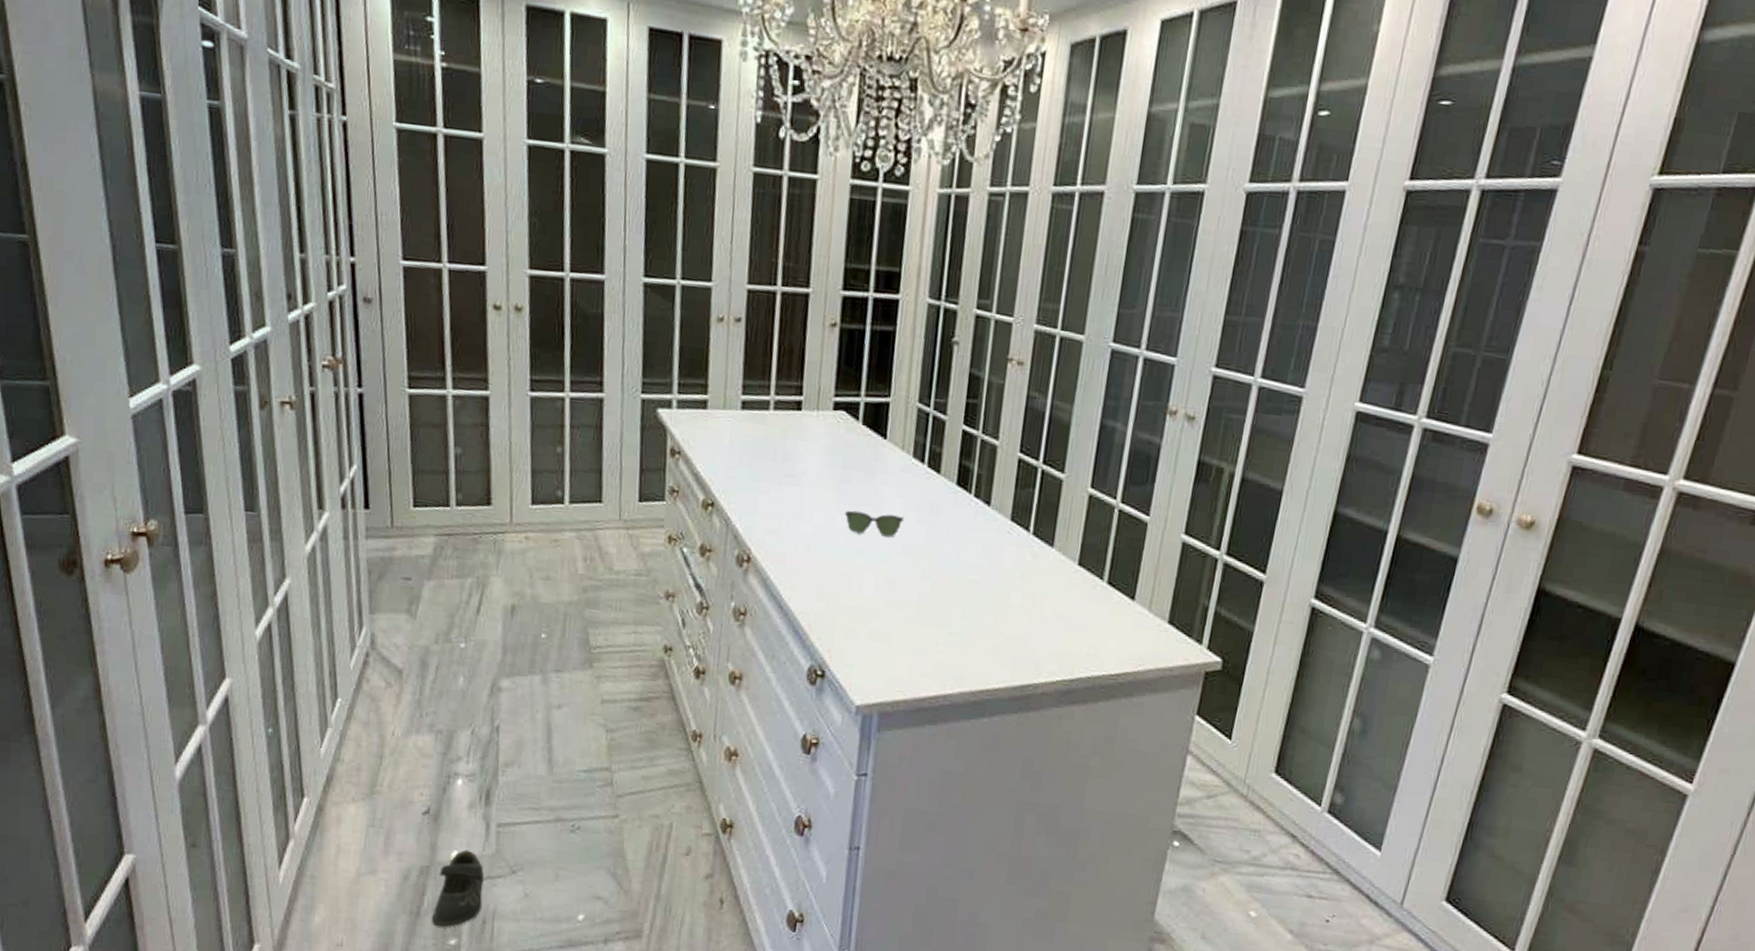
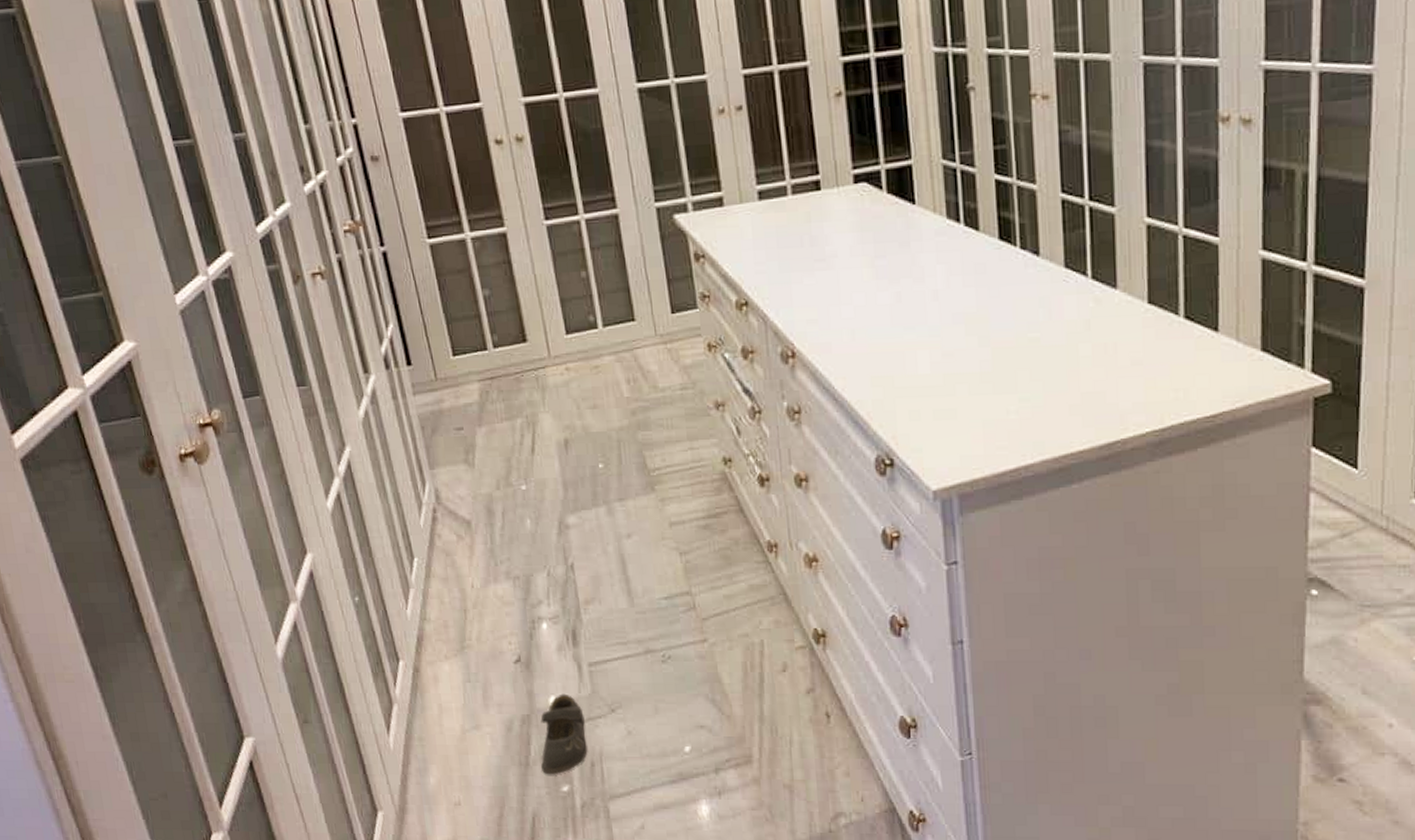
sunglasses: present [845,510,904,537] -> none [885,283,949,309]

